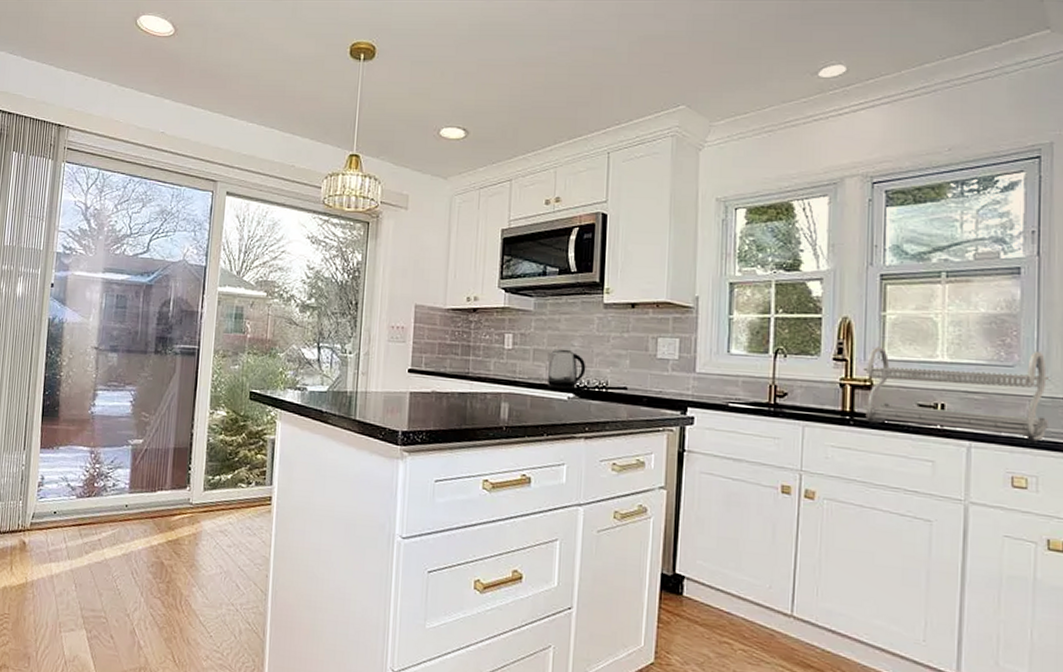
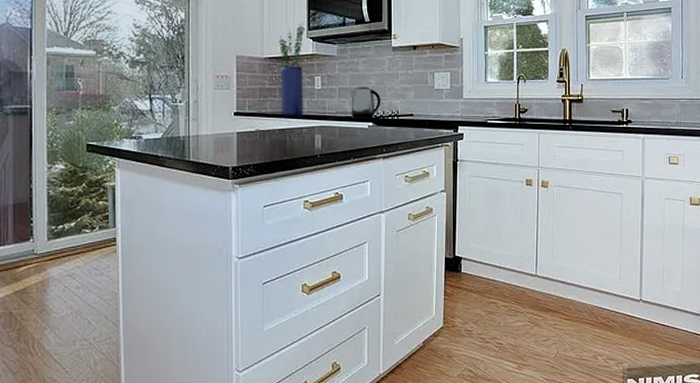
vase: none [462,270,497,380] -> present [278,23,305,117]
dish rack: present [863,347,1050,442] -> none [577,67,690,131]

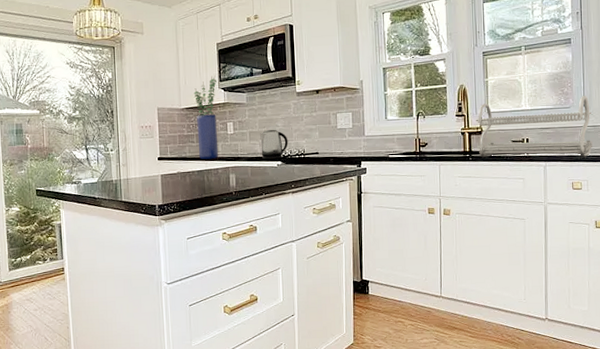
dish rack: none [577,67,690,131] -> present [476,96,593,158]

